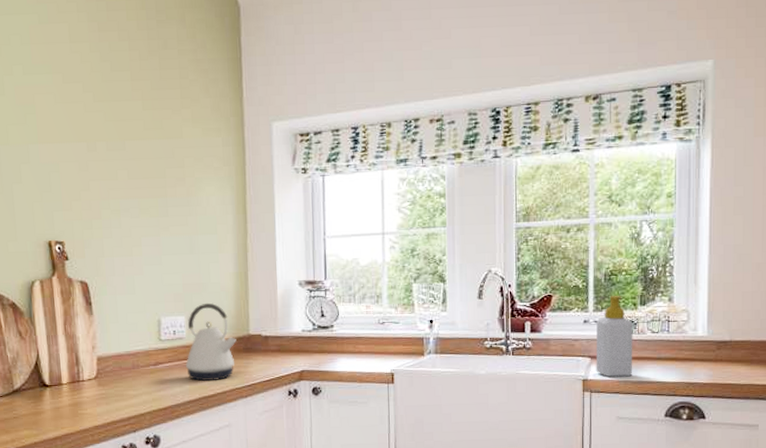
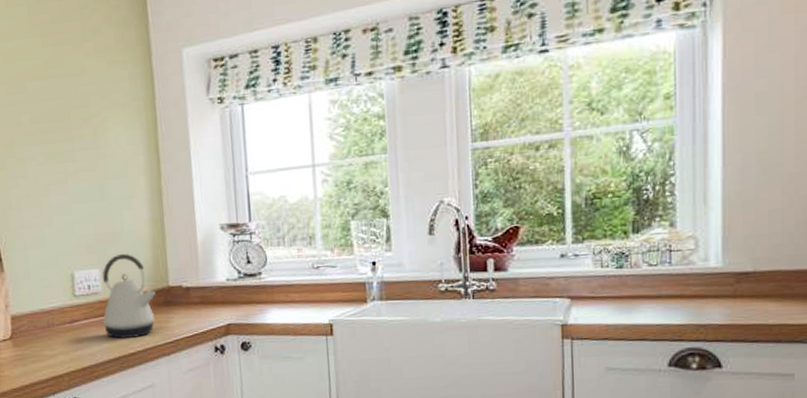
soap bottle: present [595,295,633,377] -> none [576,222,625,321]

